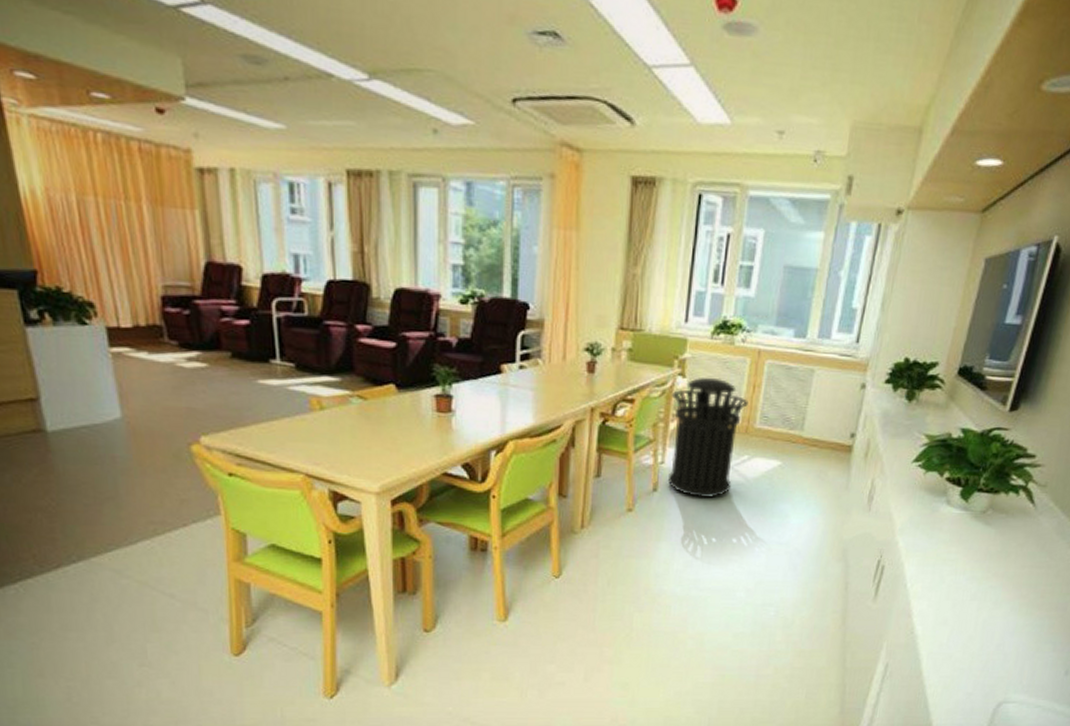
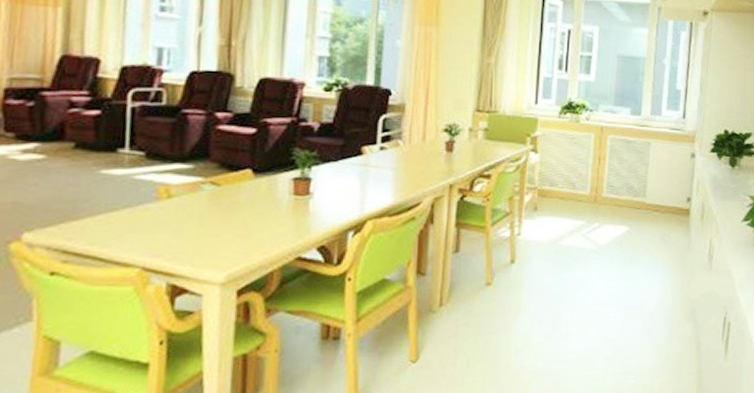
trash can: present [667,377,748,499] -> none [524,152,595,268]

